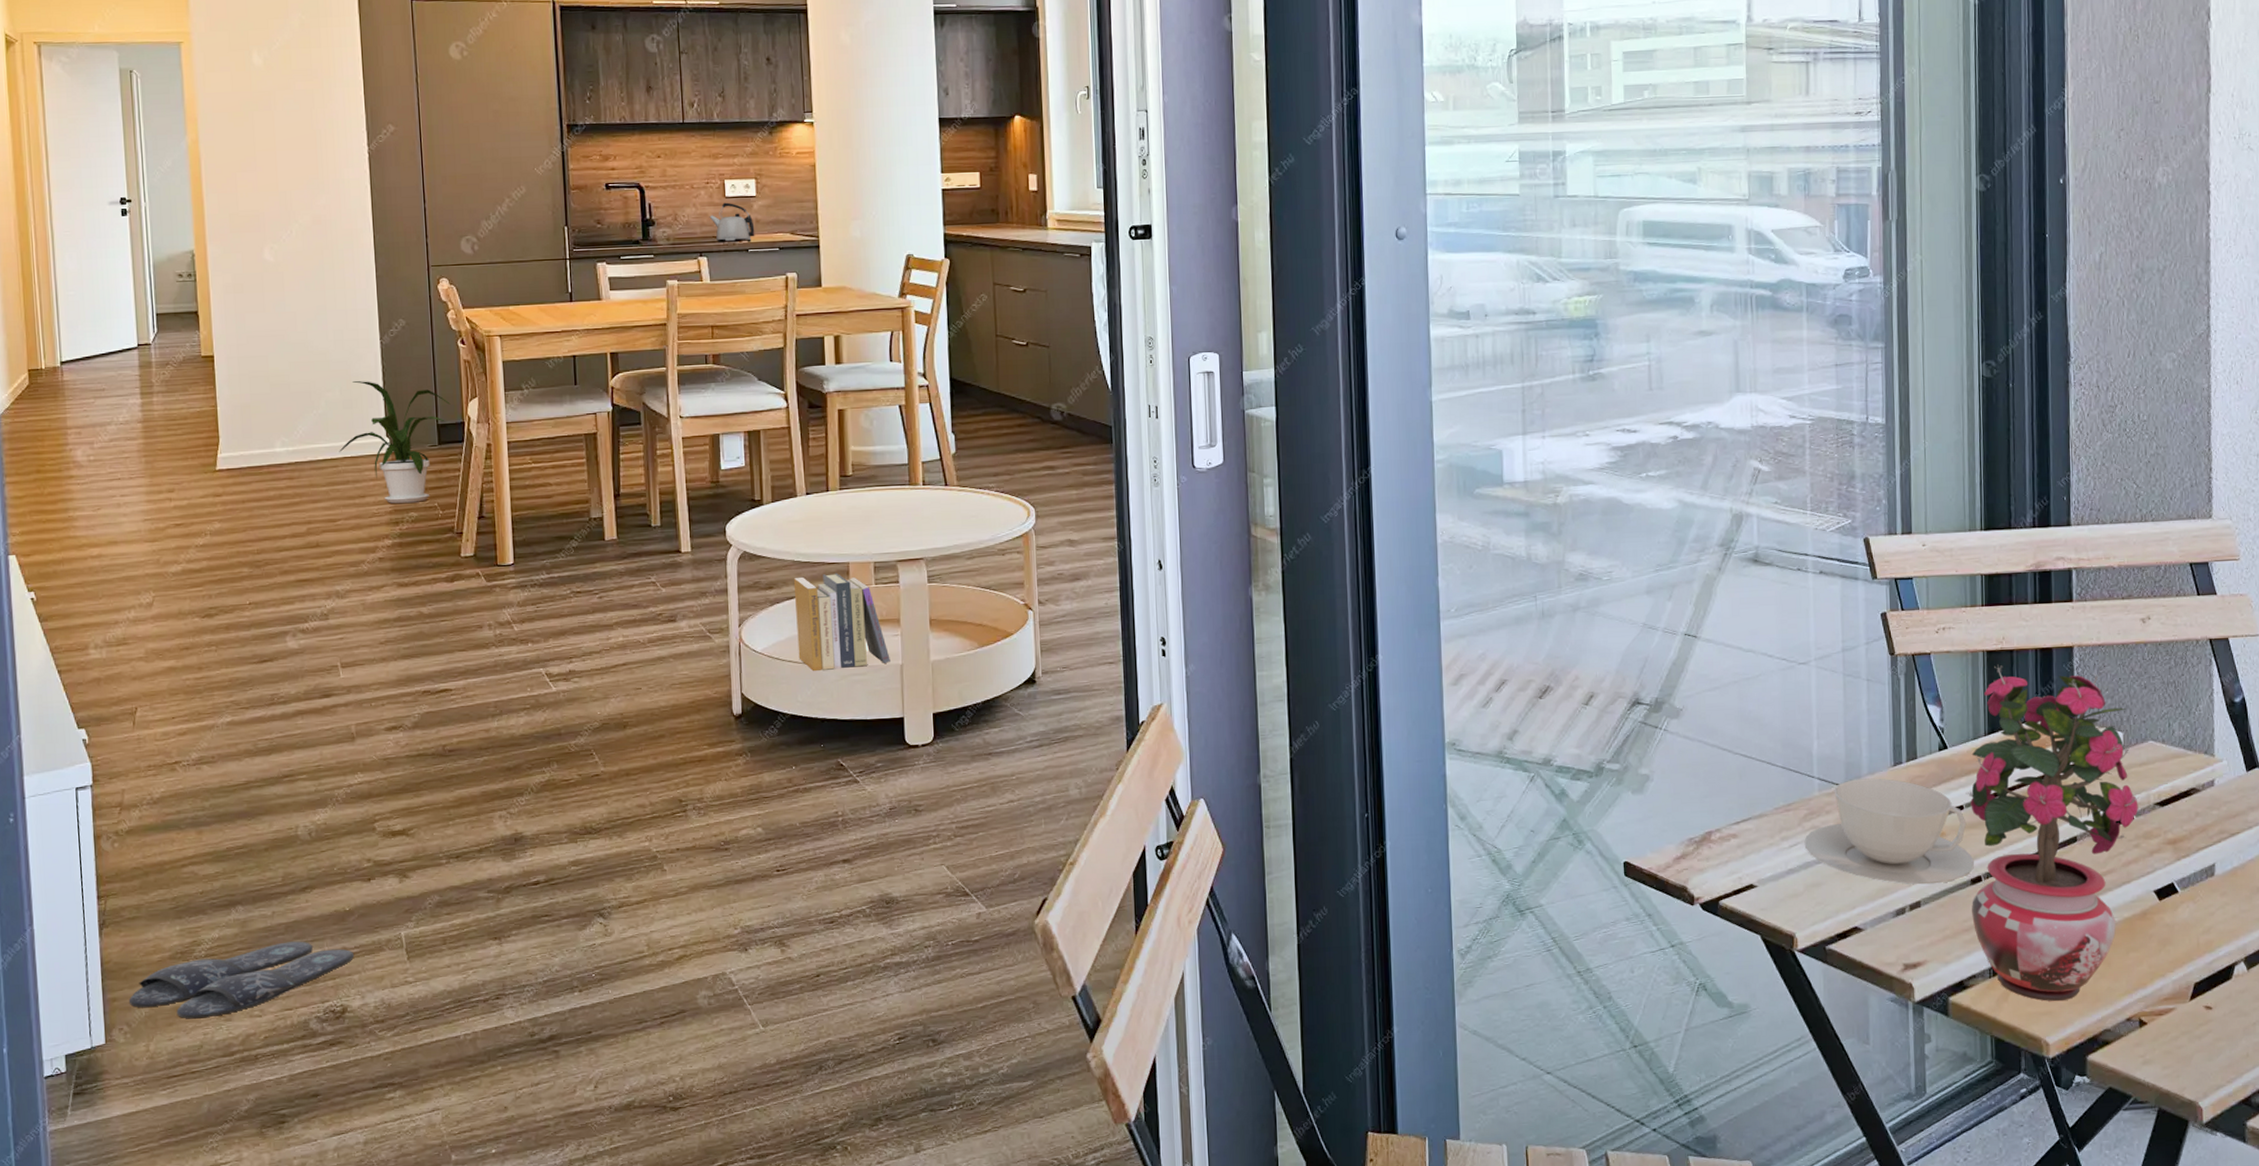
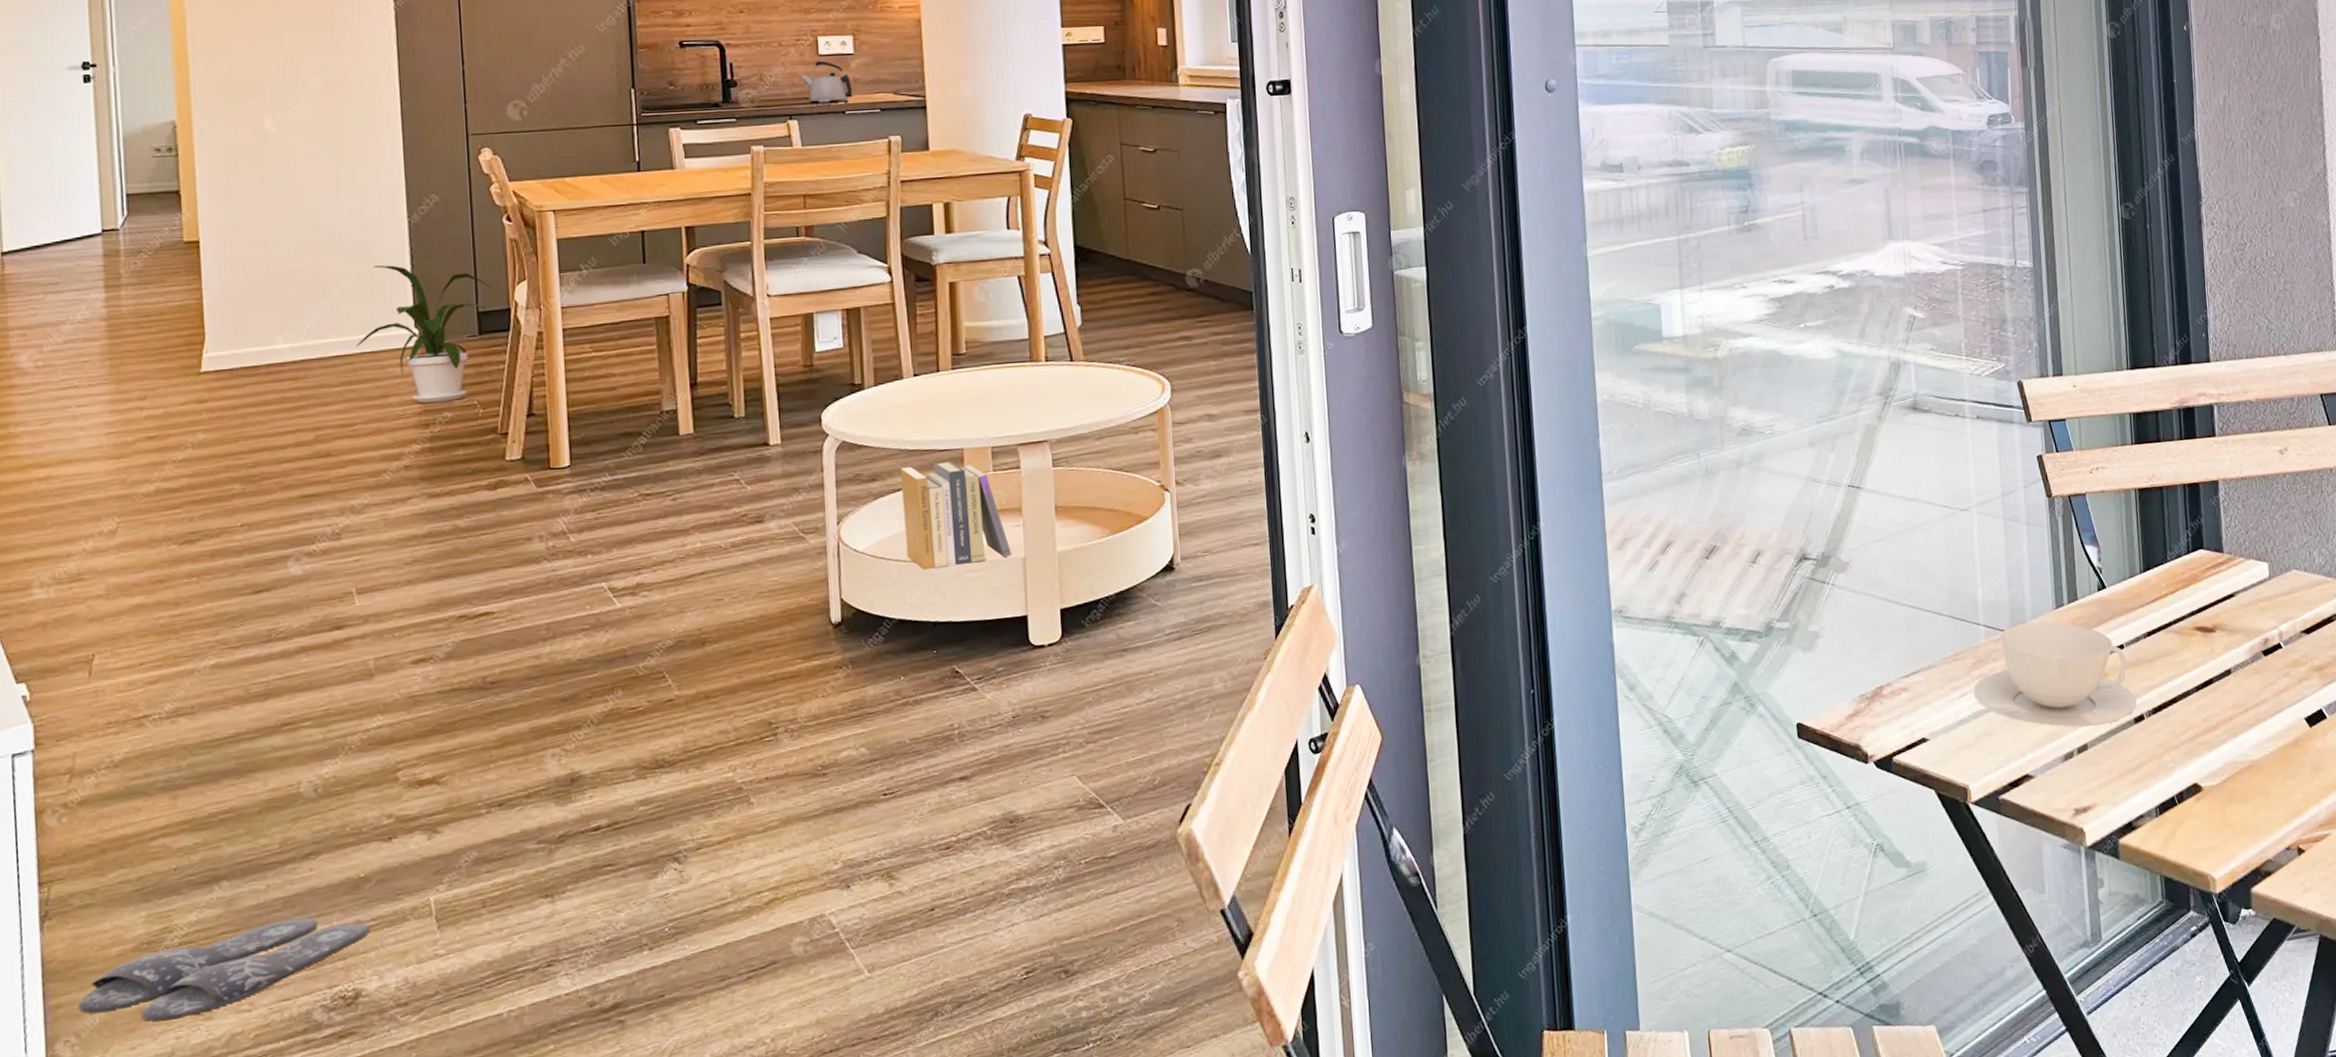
potted flower: present [1966,664,2139,1001] -> none [2125,501,2286,836]

